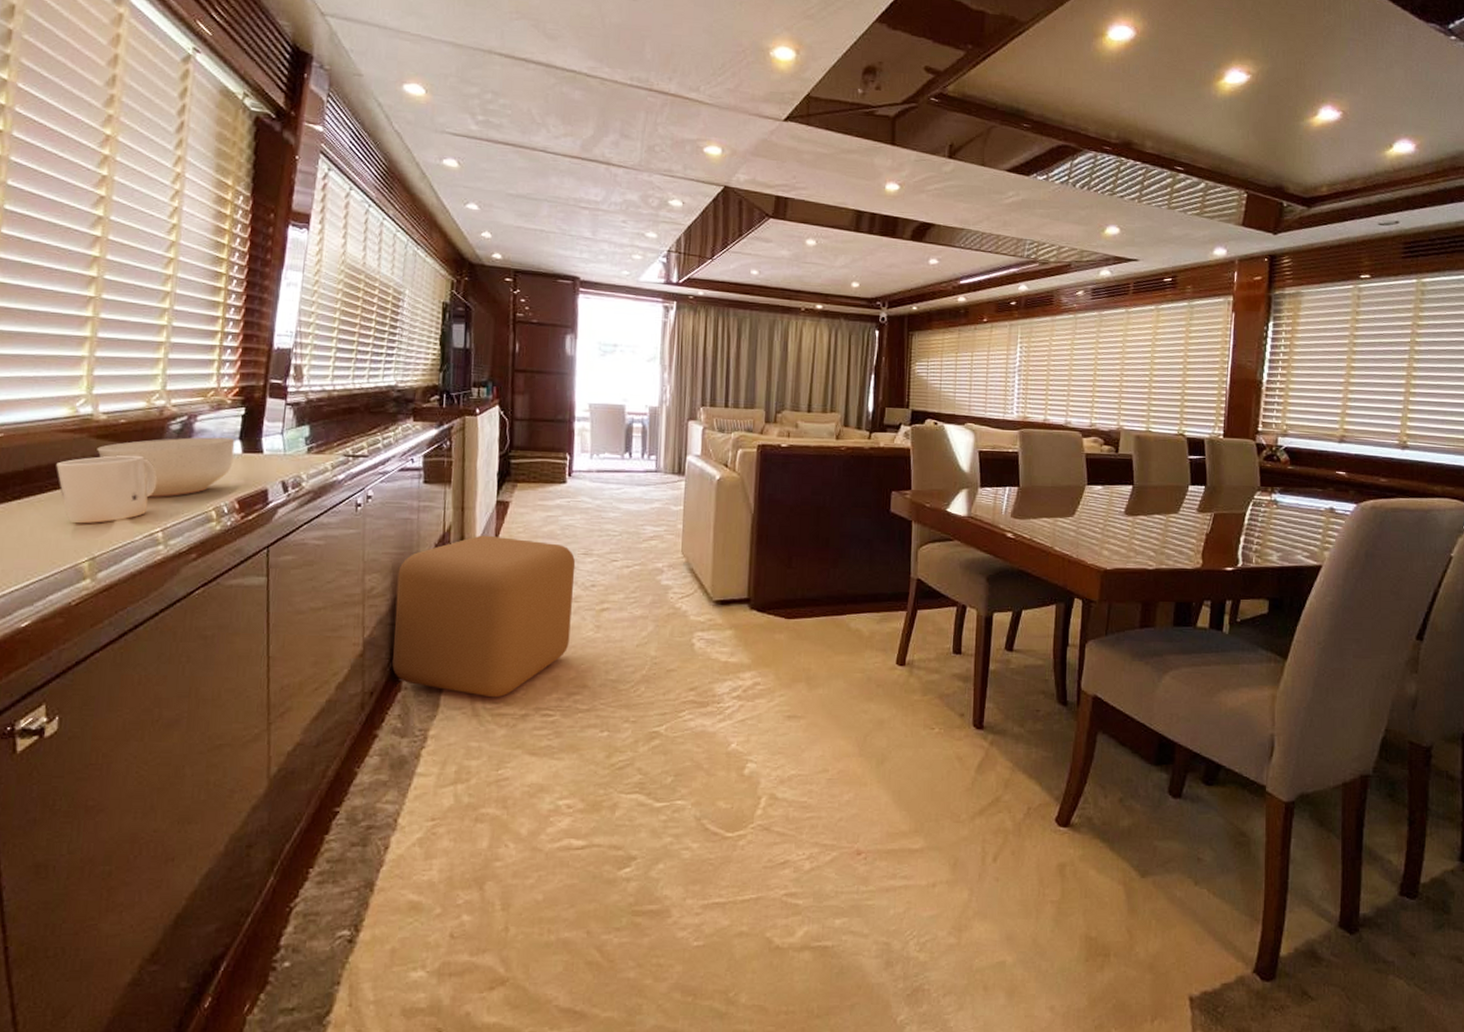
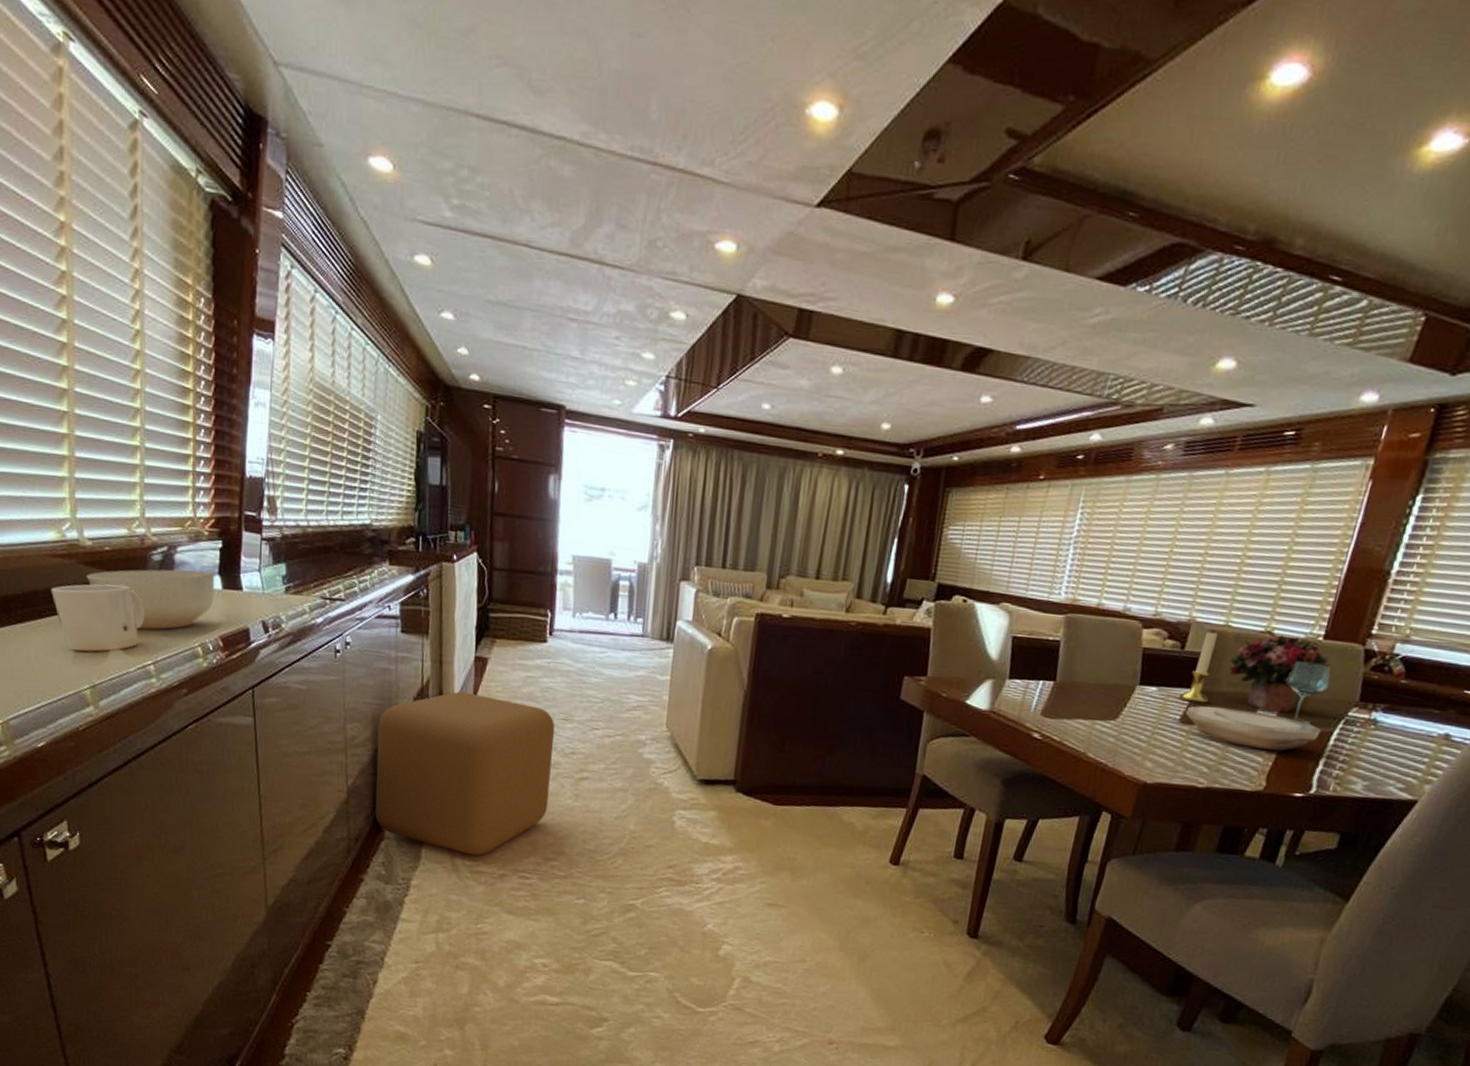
candle holder: none [1120,436,1145,497] -> present [1178,631,1219,704]
plate: none [1128,498,1236,532] -> present [1185,705,1321,751]
bouquet: none [1155,436,1236,500] -> present [1228,634,1331,713]
wine glass: none [1200,456,1235,509] -> present [1281,660,1331,726]

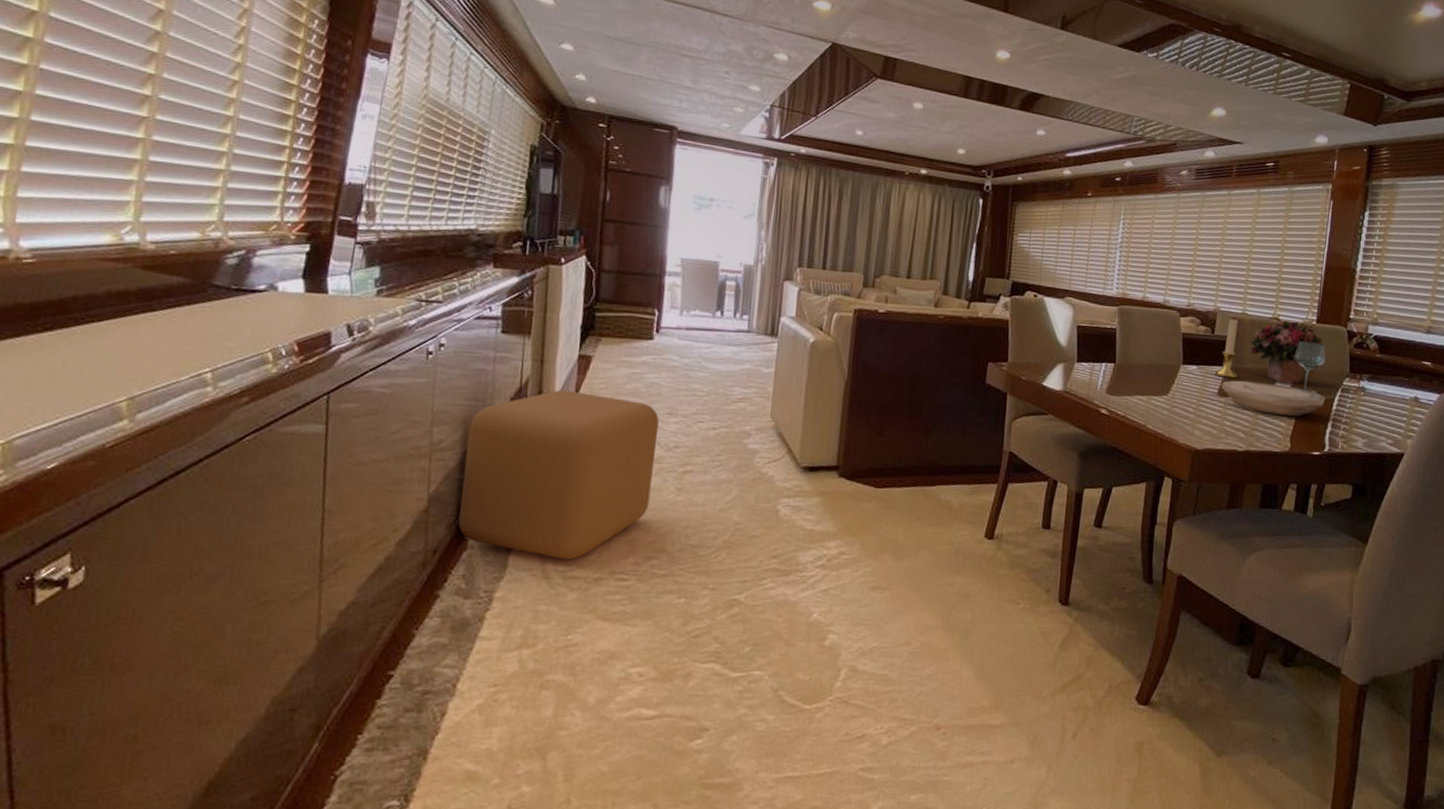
mug: present [51,583,144,652] -> none [94,288,208,361]
bowl: present [86,569,215,630] -> none [142,273,298,336]

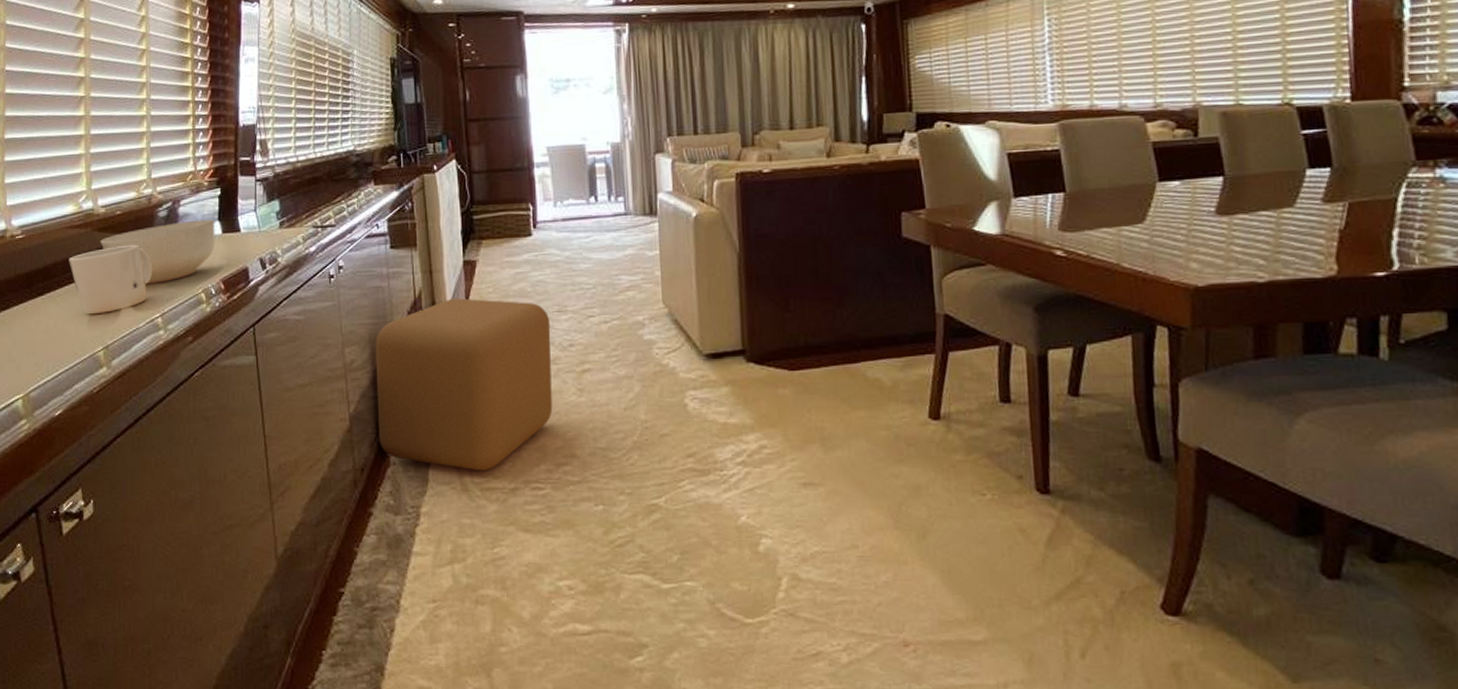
mug: none [94,288,208,361] -> present [69,244,152,315]
bowl: none [142,273,298,336] -> present [100,219,215,284]
candle holder: present [1214,318,1239,379] -> none [1206,112,1243,191]
plate: present [1221,380,1325,416] -> none [1219,189,1383,230]
bouquet: present [1250,320,1326,384] -> none [1253,103,1376,187]
wine glass: present [1293,341,1326,394] -> none [1321,127,1374,196]

